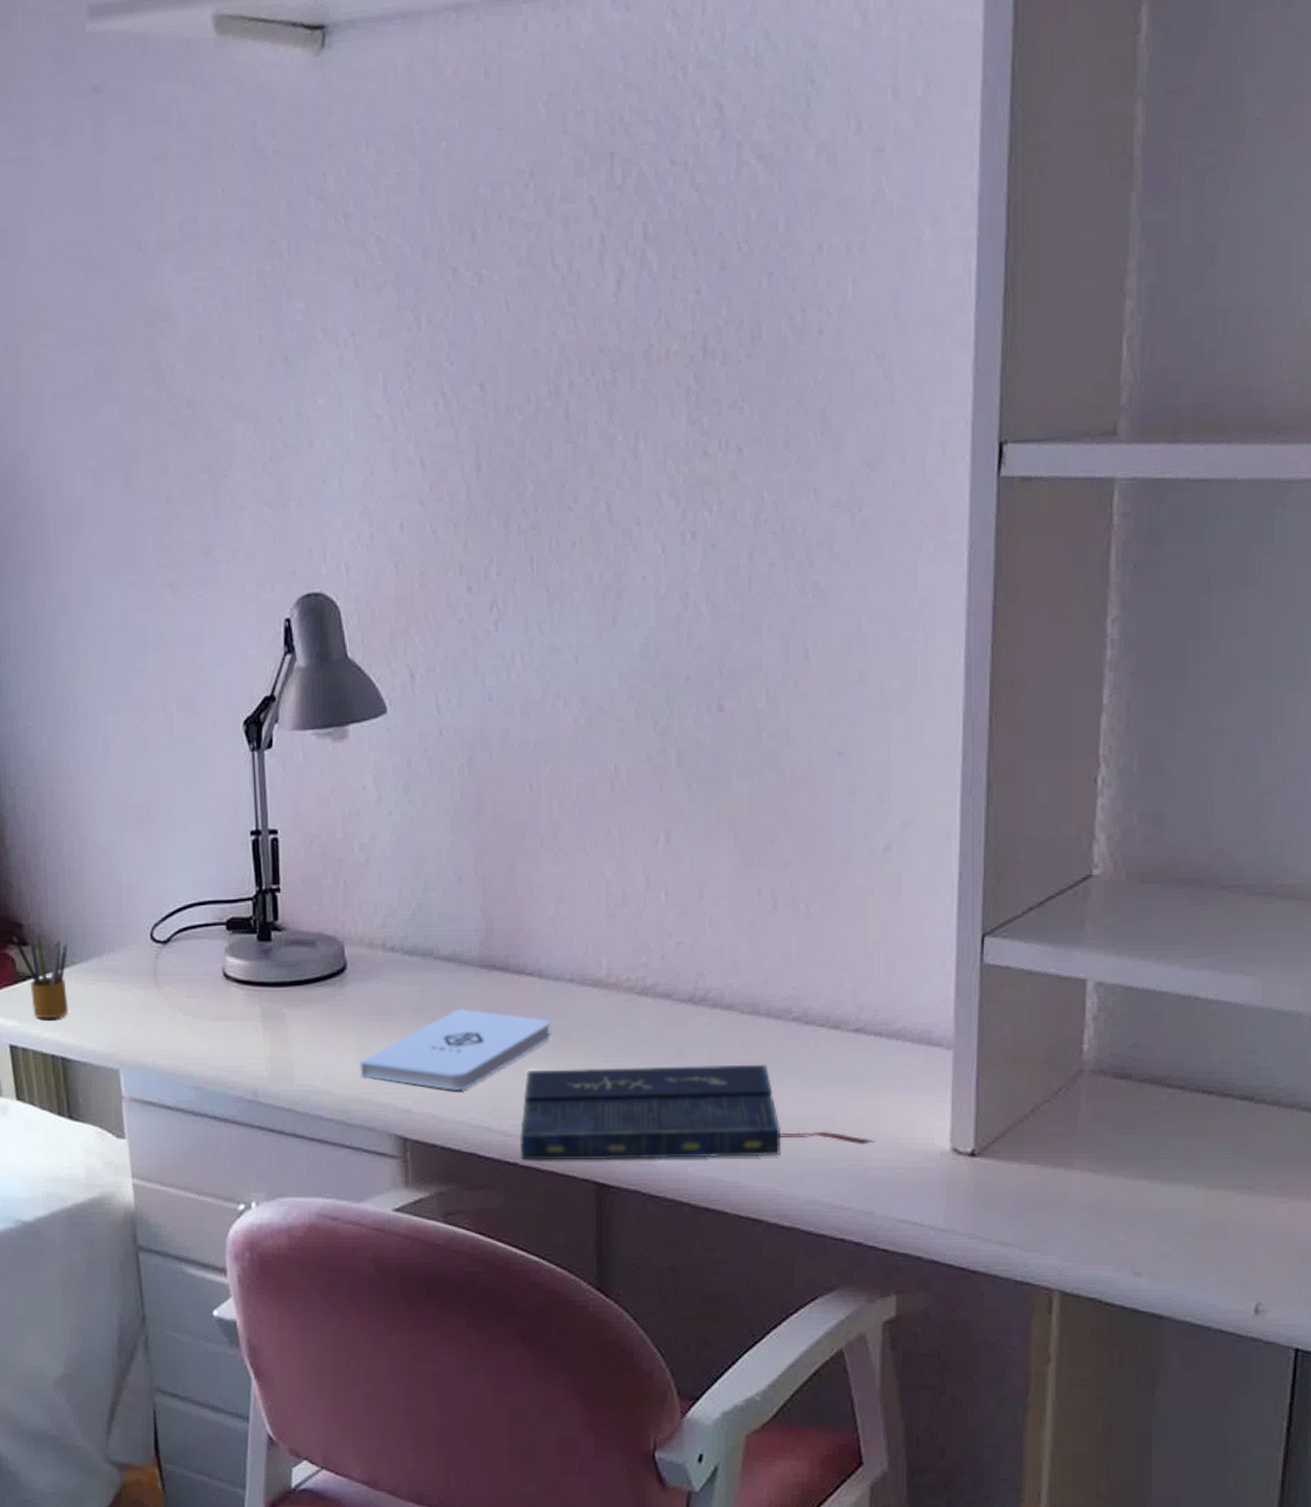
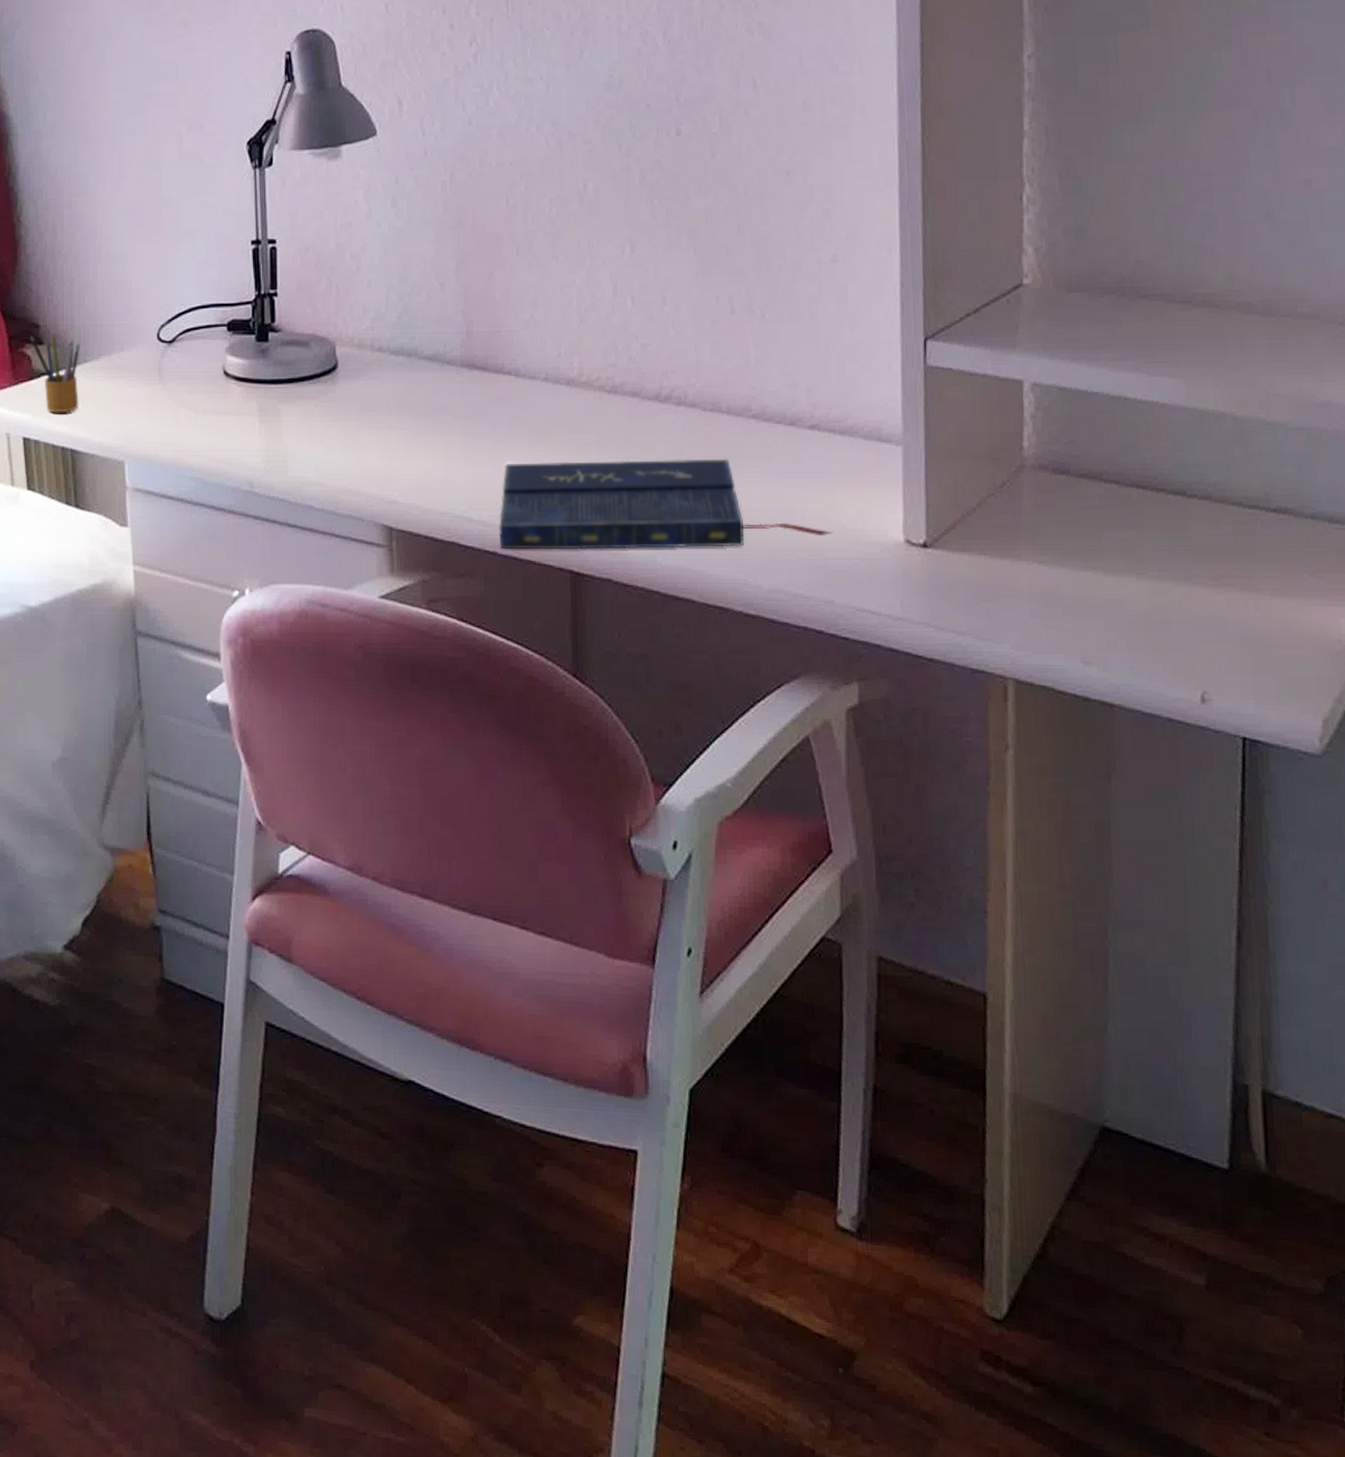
notepad: present [360,1008,552,1092] -> none [349,405,528,483]

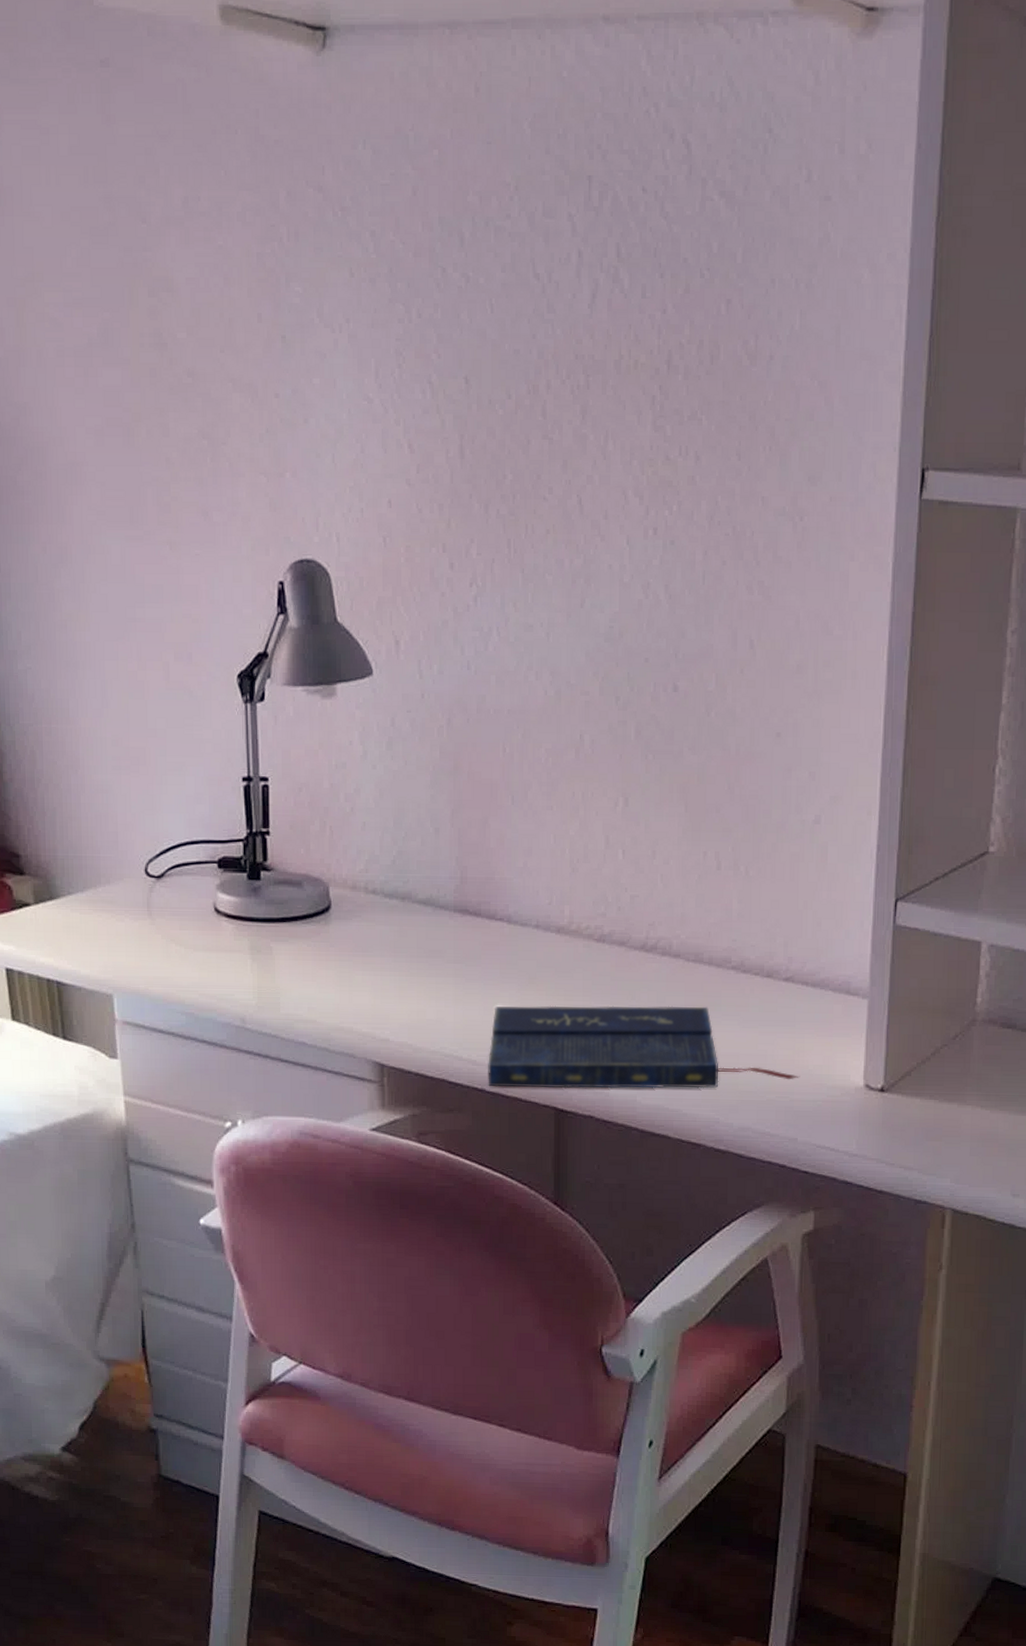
pencil box: present [30,333,81,413] -> none [10,864,65,945]

